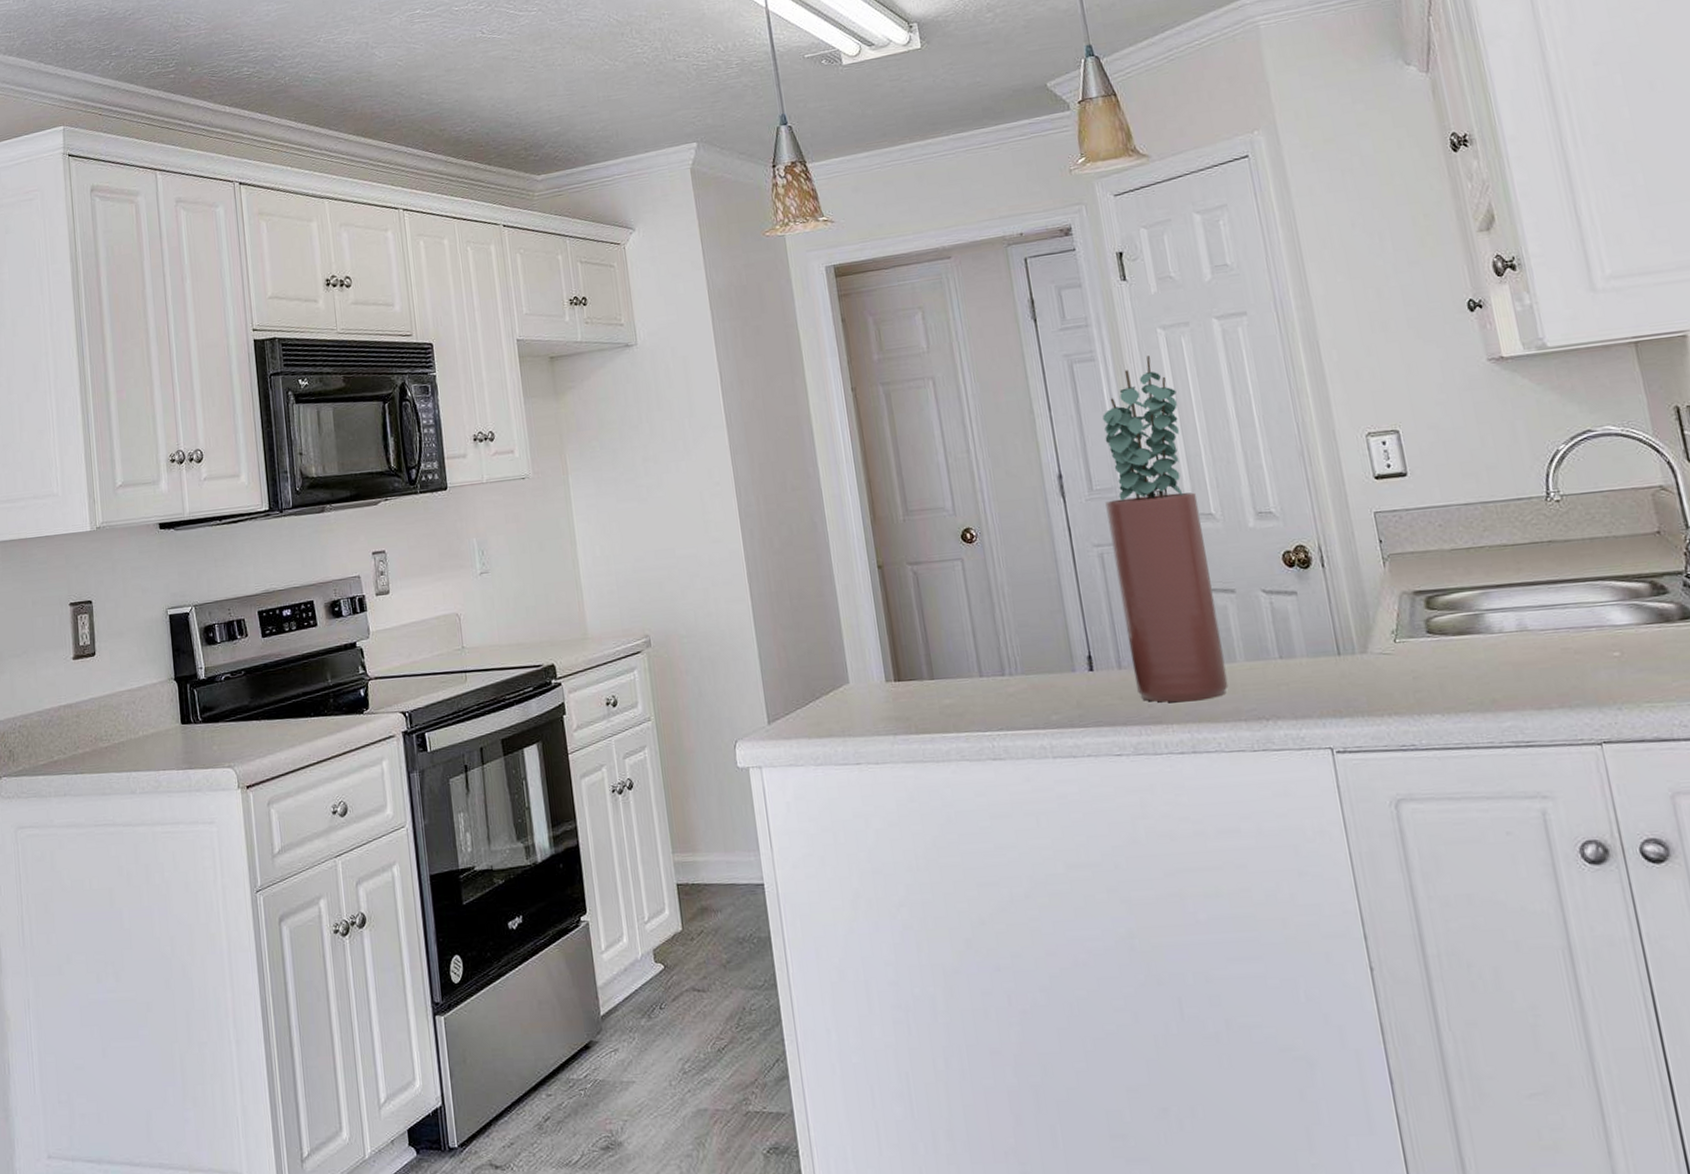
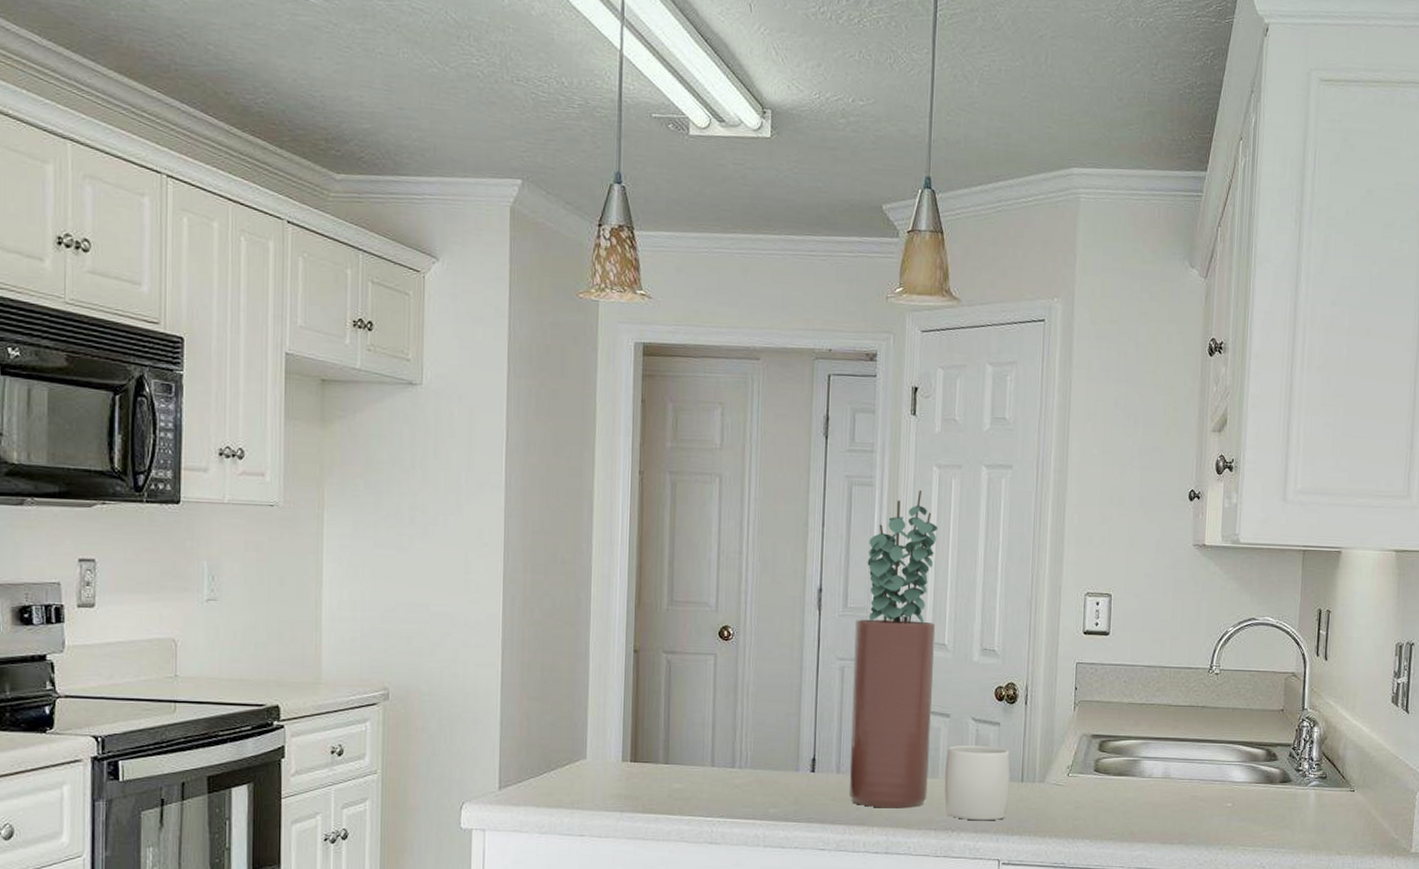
mug: none [1240,618,1329,706] -> present [944,745,1011,821]

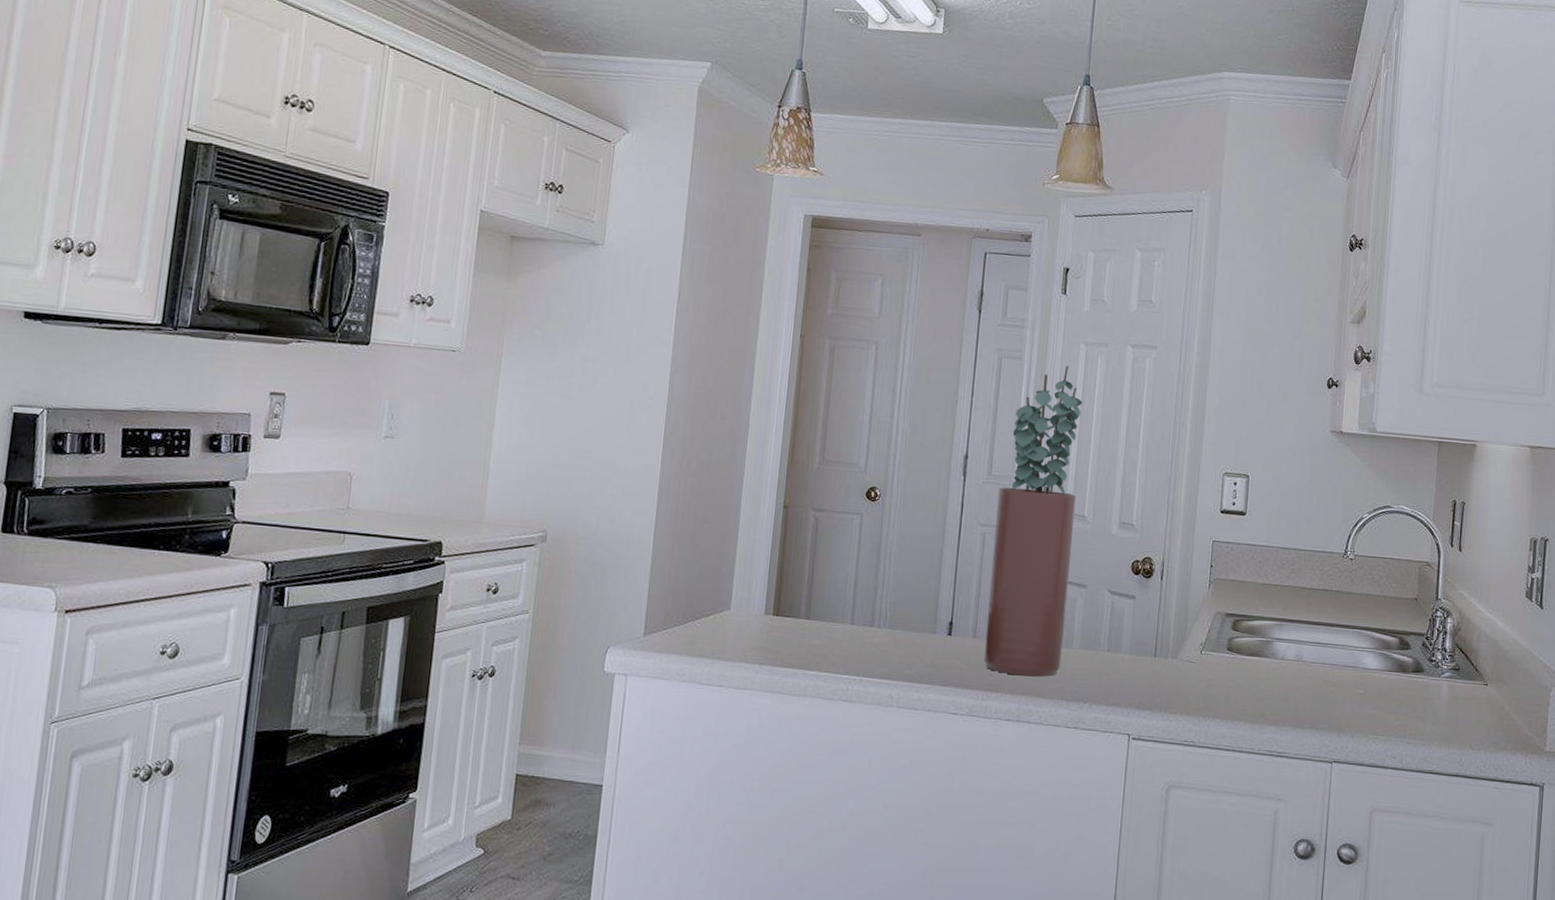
mug: present [944,745,1011,821] -> none [1077,616,1145,694]

